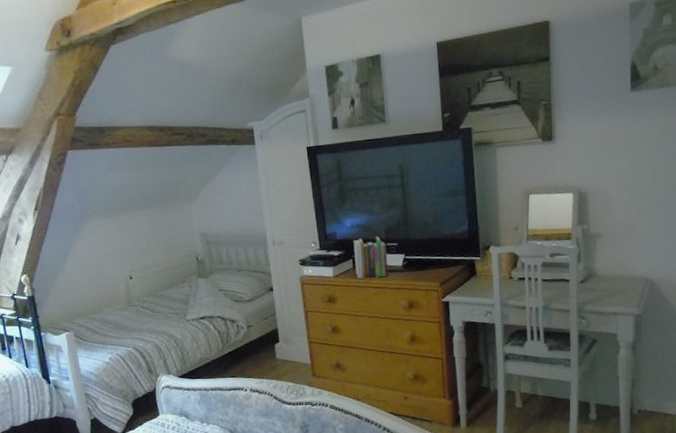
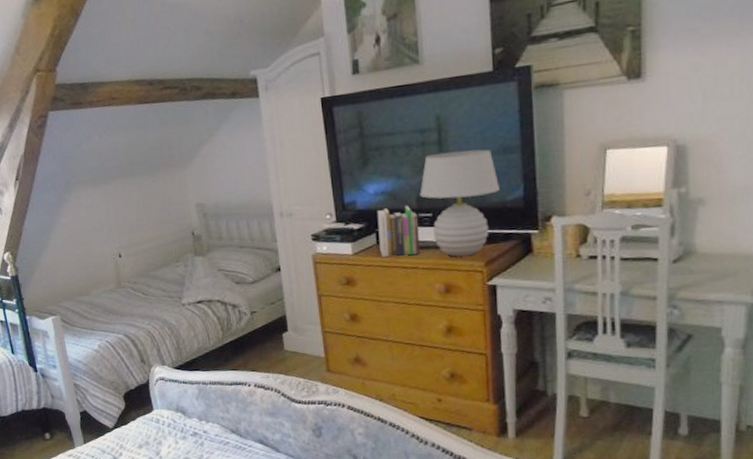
table lamp: none [387,192,450,279] -> present [419,149,500,257]

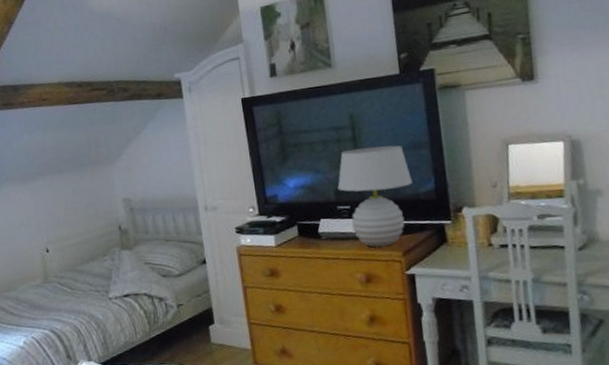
books: present [376,205,420,257] -> none [297,198,340,249]

